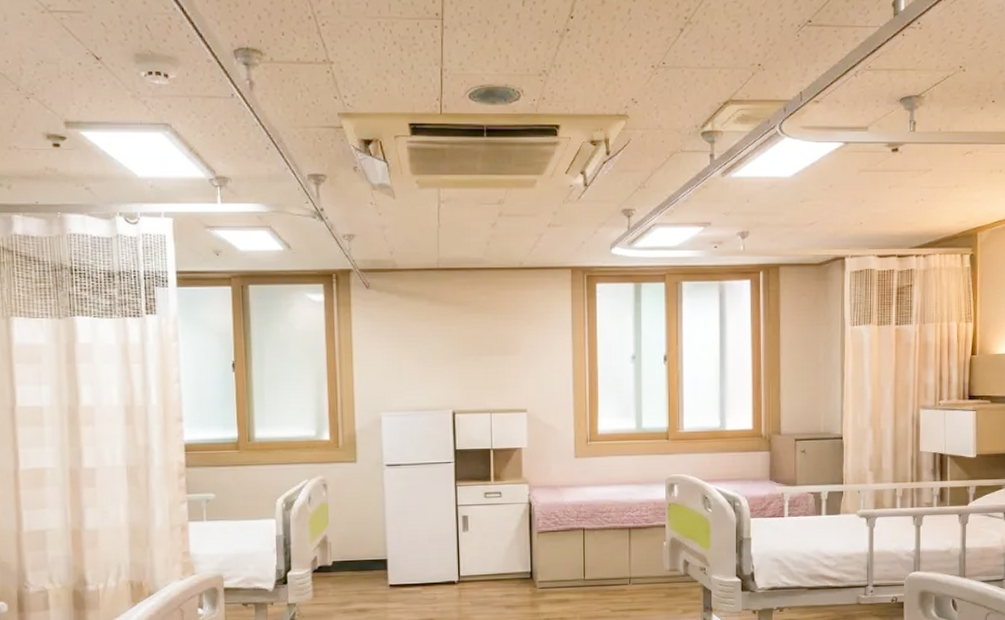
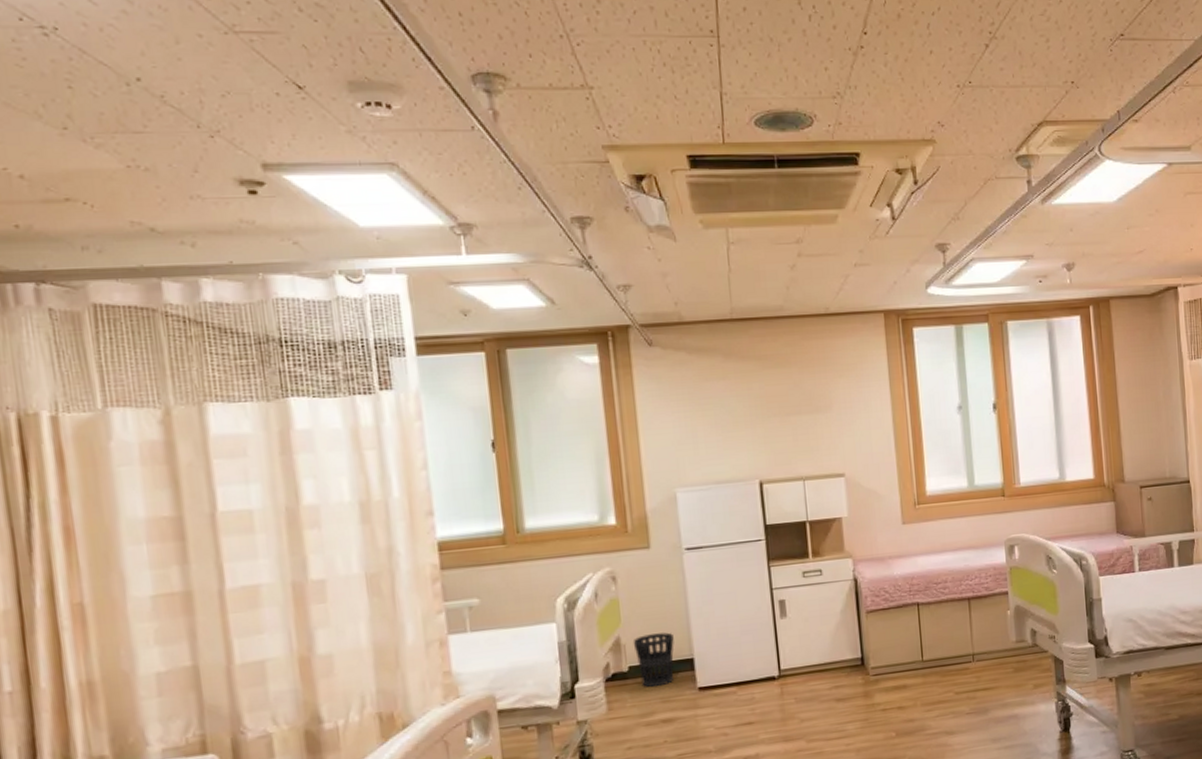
wastebasket: none [337,535,372,581] -> present [633,632,674,688]

